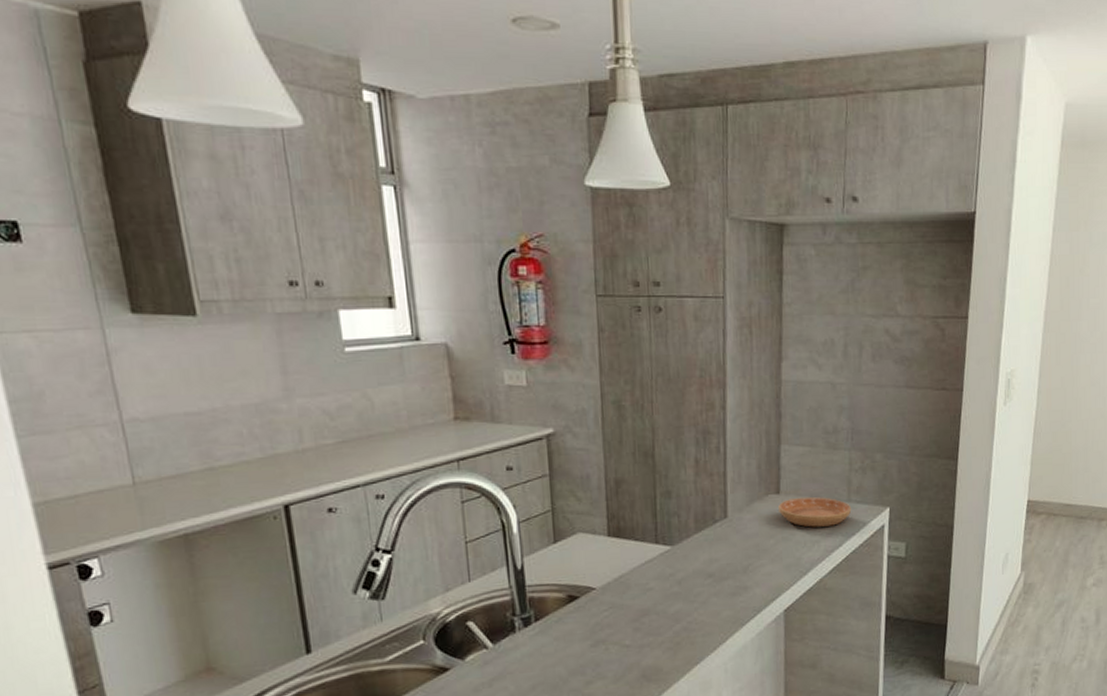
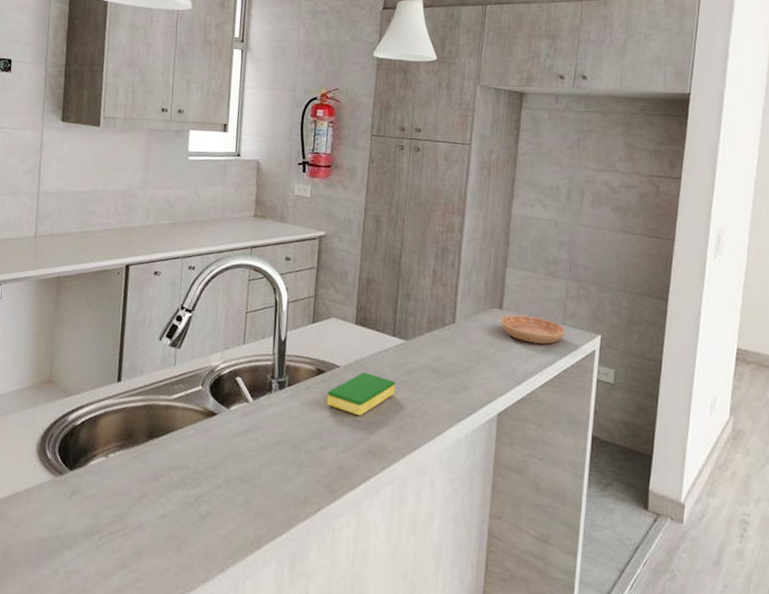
dish sponge: none [584,590,665,640] -> present [326,372,395,416]

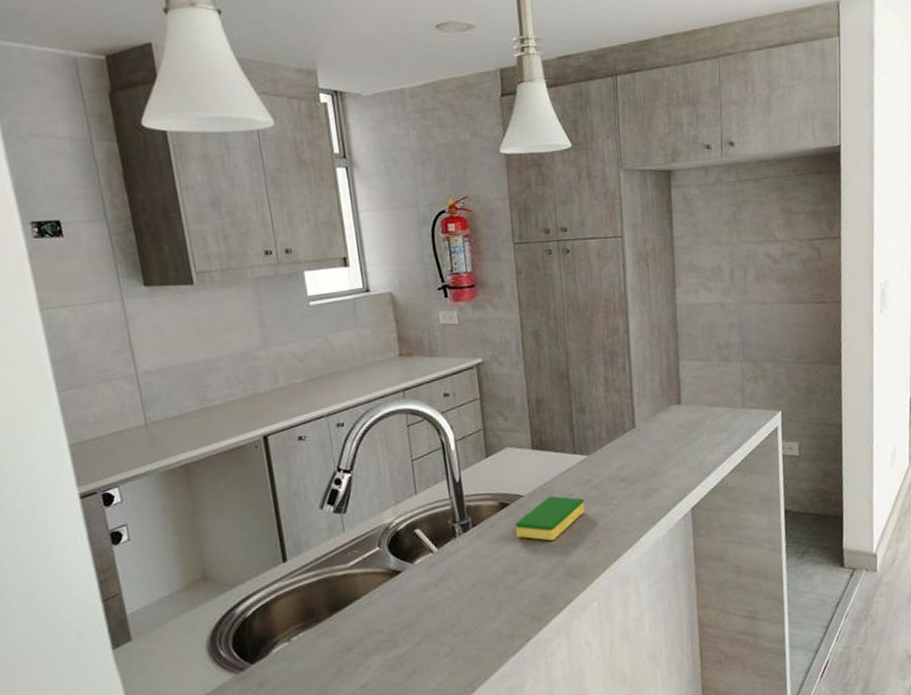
saucer: present [500,314,566,344] -> none [680,405,747,433]

